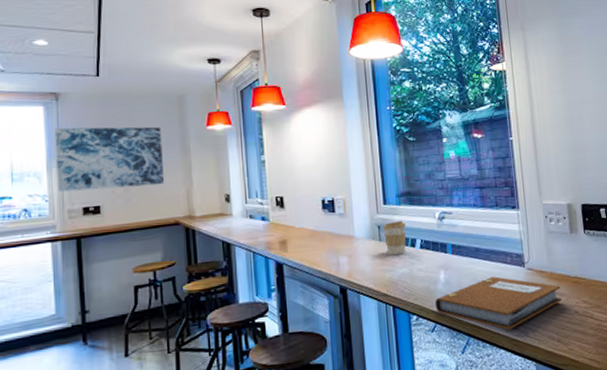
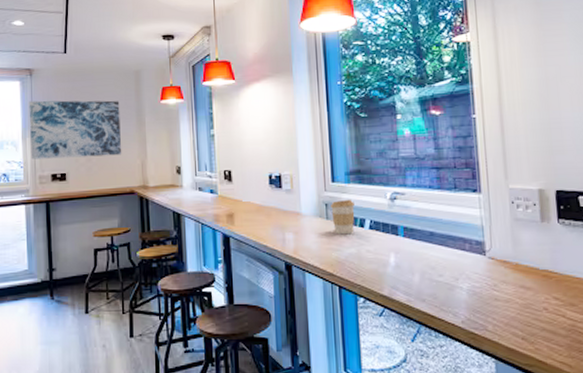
notebook: present [434,276,562,331] -> none [383,264,528,322]

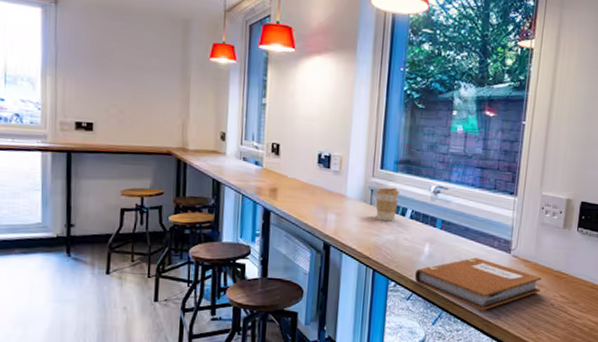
wall art: present [29,100,122,160] -> none [51,33,163,112]
notebook: none [383,264,528,322] -> present [414,258,542,311]

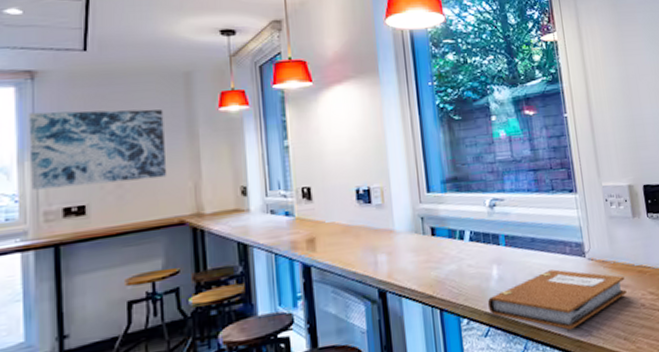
wall art: none [51,33,163,112] -> present [29,109,167,190]
coffee cup: present [375,187,399,222] -> none [426,209,454,251]

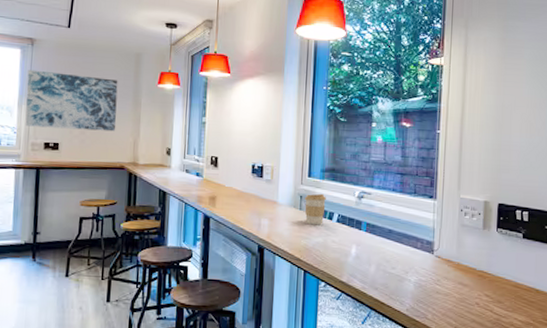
coffee cup: none [426,209,454,251] -> present [304,193,326,225]
notebook: present [487,269,627,331] -> none [343,258,465,310]

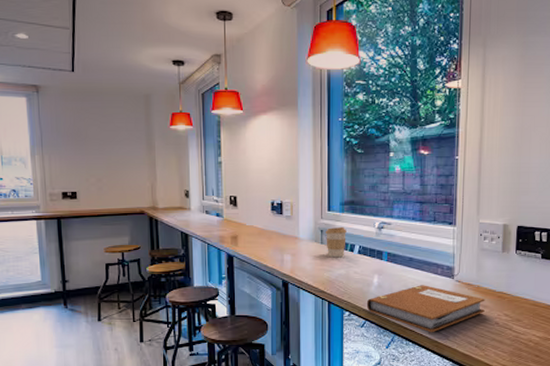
wall art: present [25,69,118,132] -> none [36,118,132,177]
notebook: none [343,258,465,310] -> present [366,285,485,333]

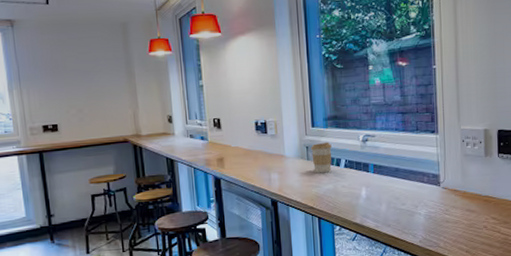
notebook: present [366,285,485,333] -> none [356,194,473,241]

